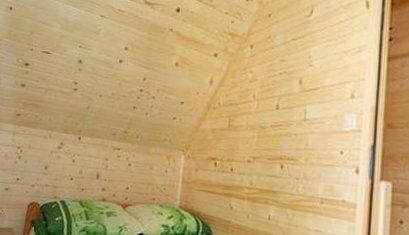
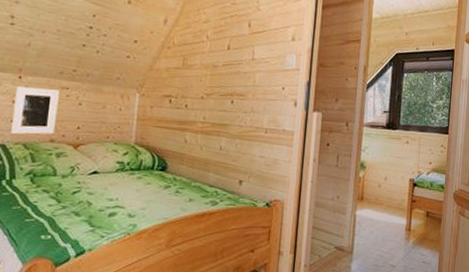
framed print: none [70,147,112,193] -> present [11,87,60,135]

